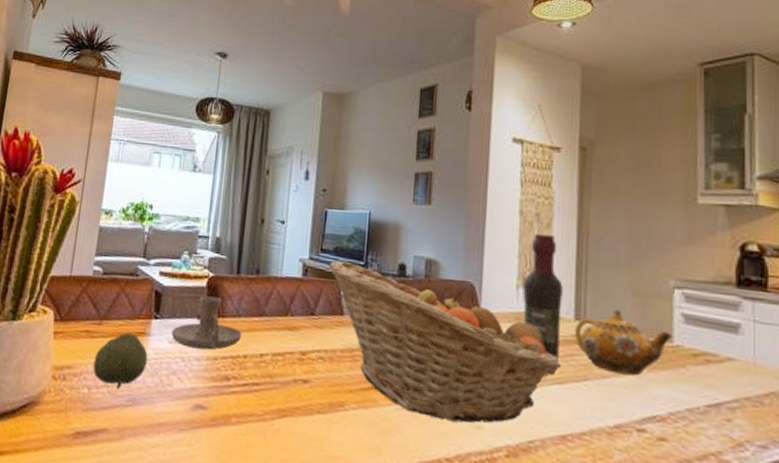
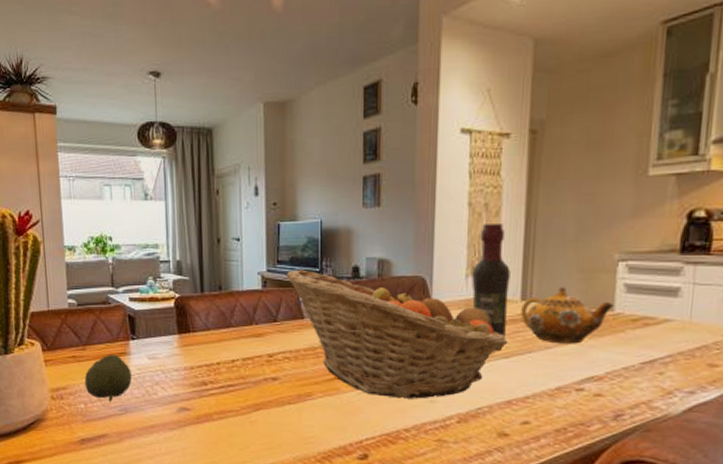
candle holder: present [171,296,242,351] -> none [149,315,212,362]

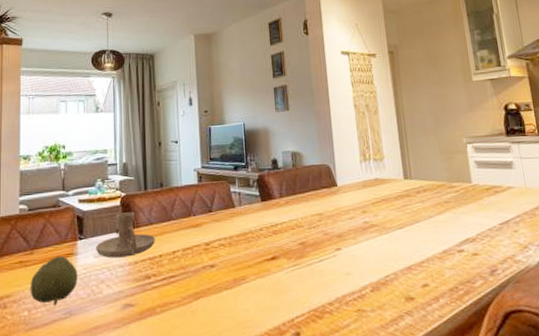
candle holder: none [149,315,212,362] -> present [96,212,155,258]
fruit basket: present [286,269,508,399] -> none [217,164,400,274]
wine bottle: present [472,224,511,350] -> none [364,120,398,223]
teapot: present [521,287,614,344] -> none [405,166,471,213]

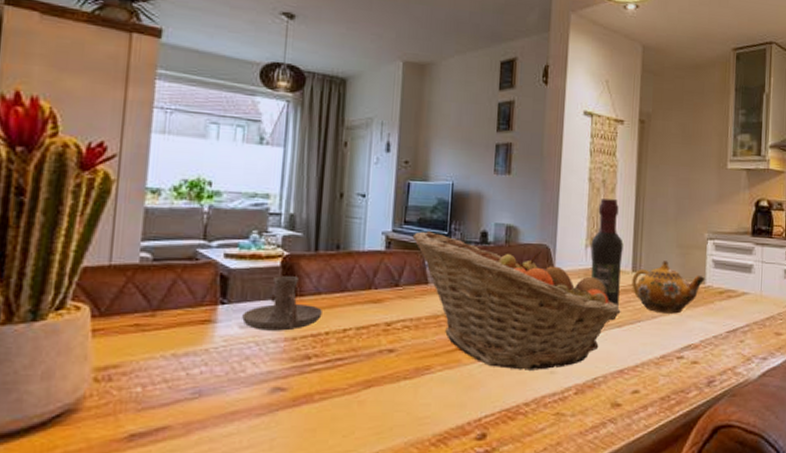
fruit: present [30,255,78,306] -> none [146,321,215,383]
fruit basket: none [217,164,400,274] -> present [412,231,621,370]
wine bottle: none [364,120,398,223] -> present [590,199,623,320]
teapot: none [405,166,471,213] -> present [632,261,705,314]

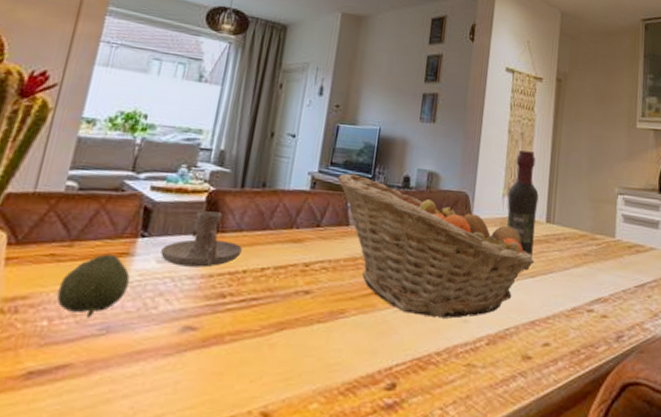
fruit: none [146,321,215,383] -> present [56,253,130,318]
teapot: present [632,261,705,314] -> none [545,213,615,266]

